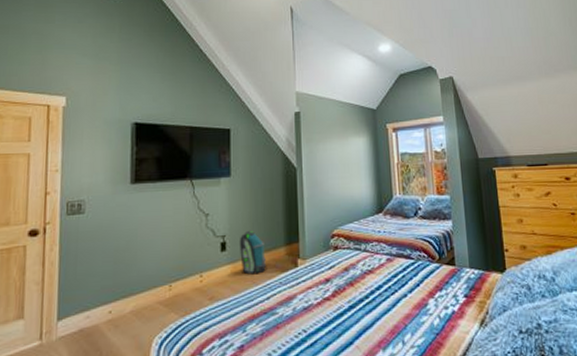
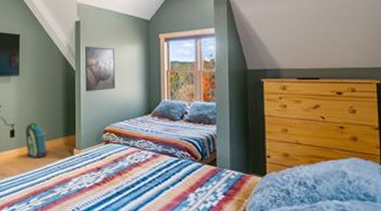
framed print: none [306,139,342,192] -> present [84,46,115,92]

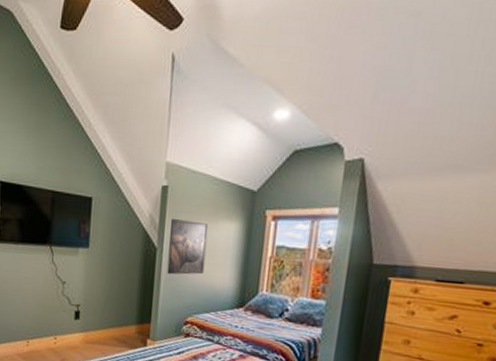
backpack: present [26,122,47,159] -> none [92,304,116,346]

